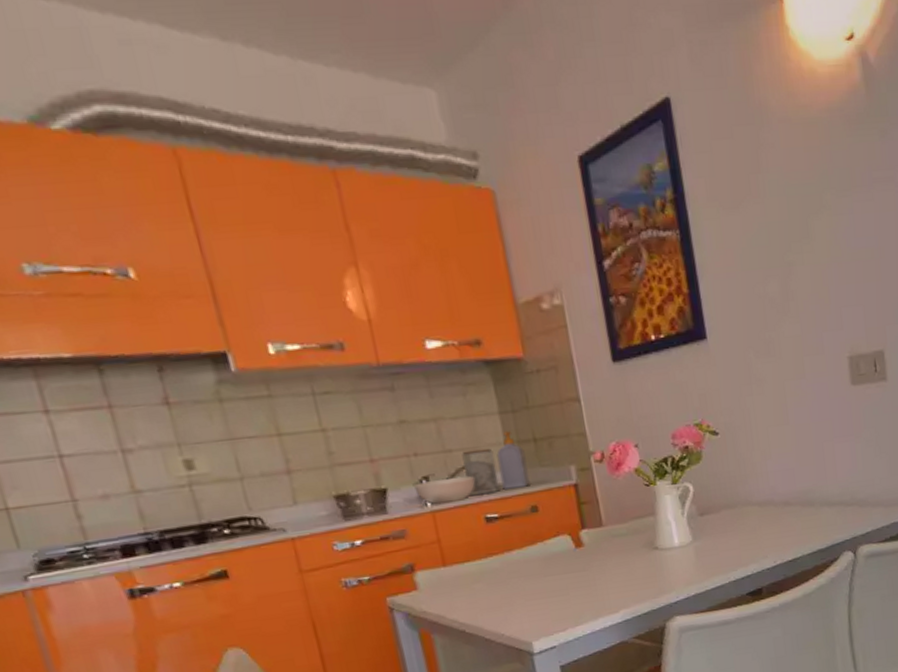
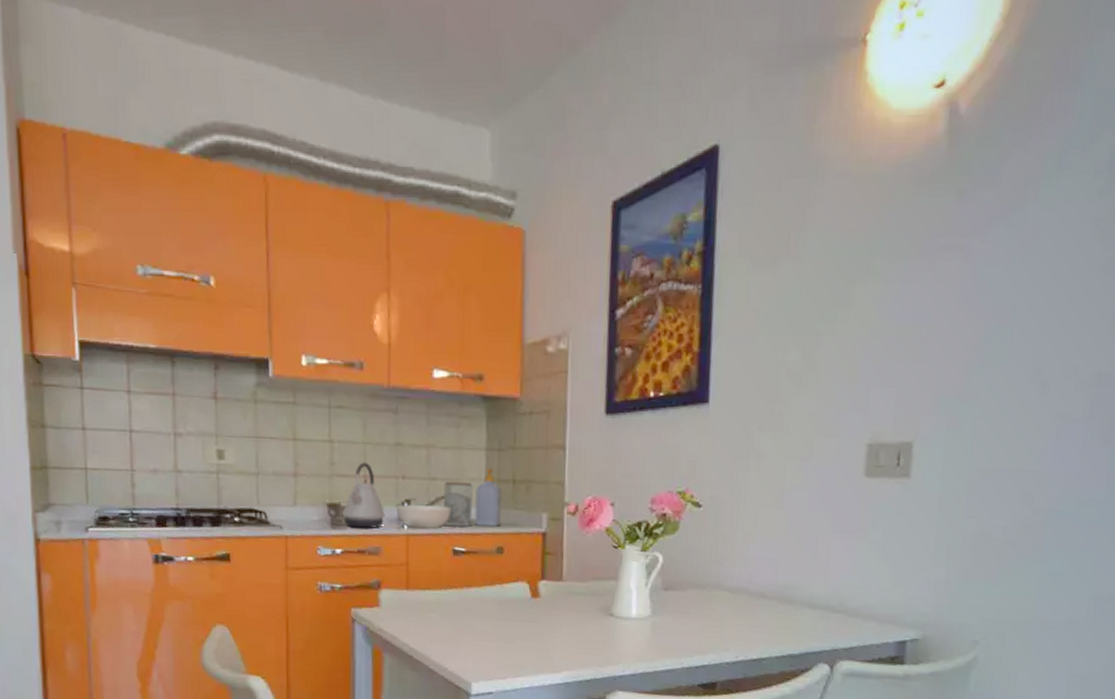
kettle: none [353,446,404,516] -> present [342,462,386,529]

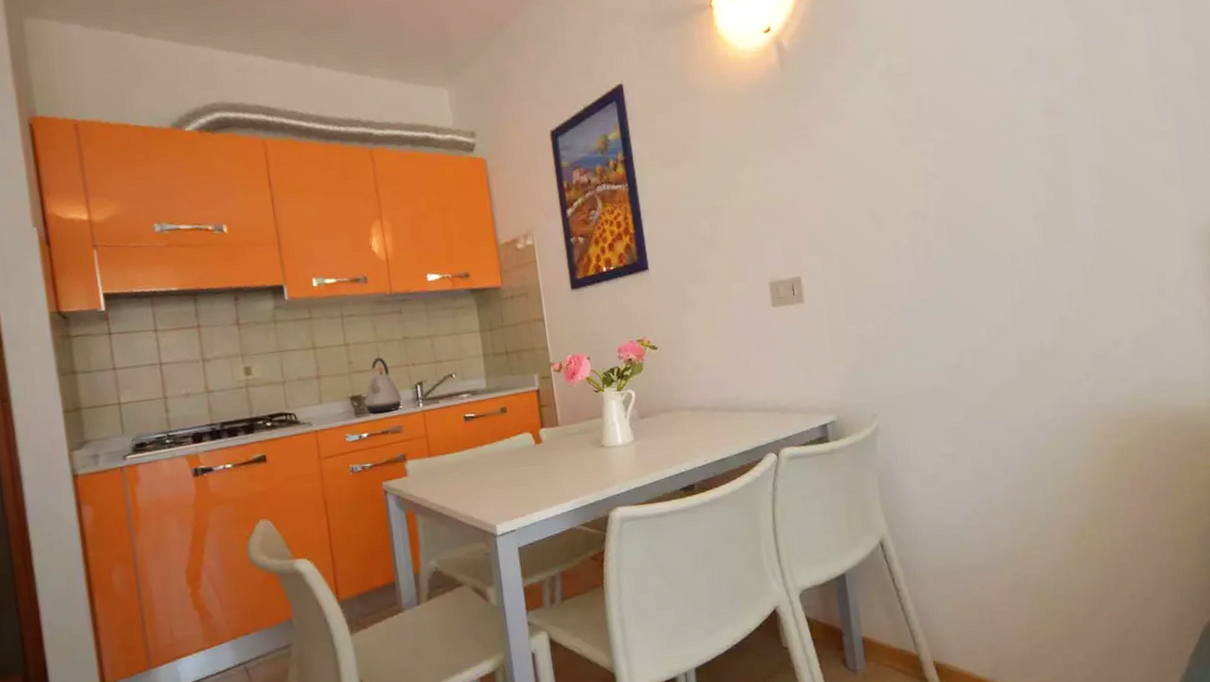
bowl: present [396,504,452,530] -> none [411,382,459,406]
jar: present [443,481,473,527] -> none [449,359,477,399]
soap bottle: present [475,469,502,527] -> none [476,346,501,393]

